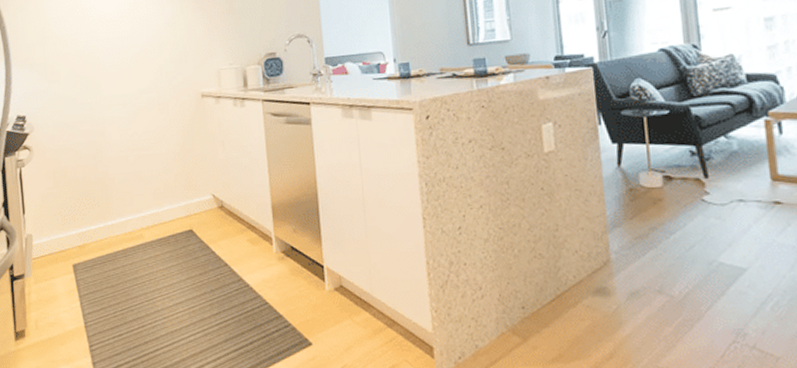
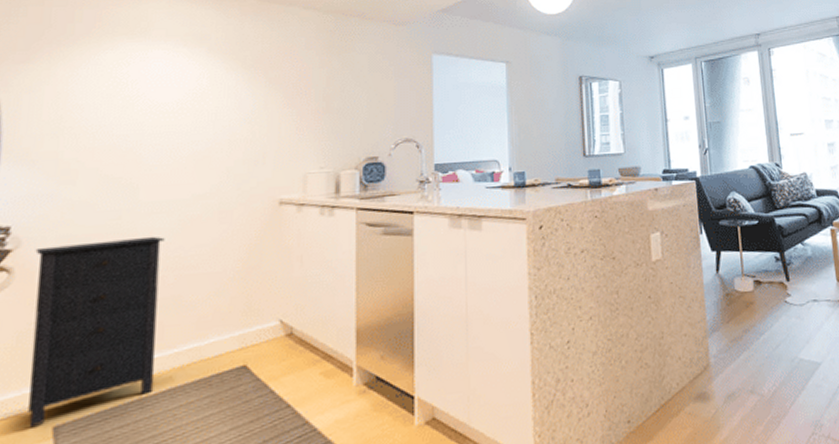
cabinet: none [43,123,132,264] -> present [28,236,165,428]

